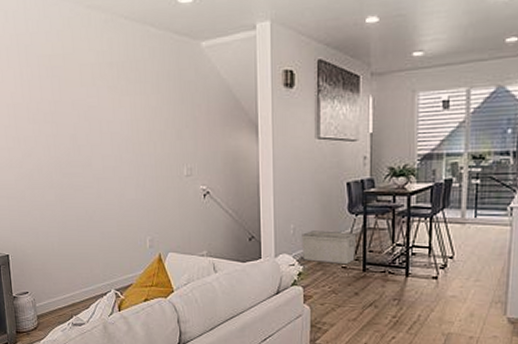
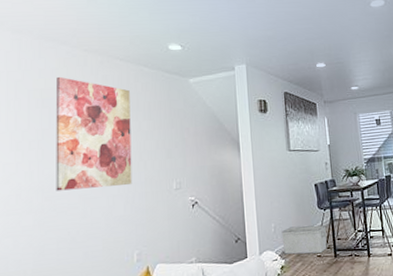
wall art: none [63,40,143,168] -> present [55,76,133,191]

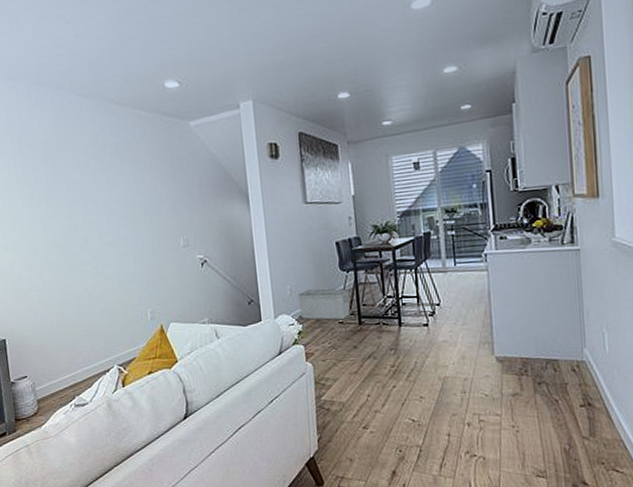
wall art: present [55,76,133,191] -> none [56,126,140,248]

